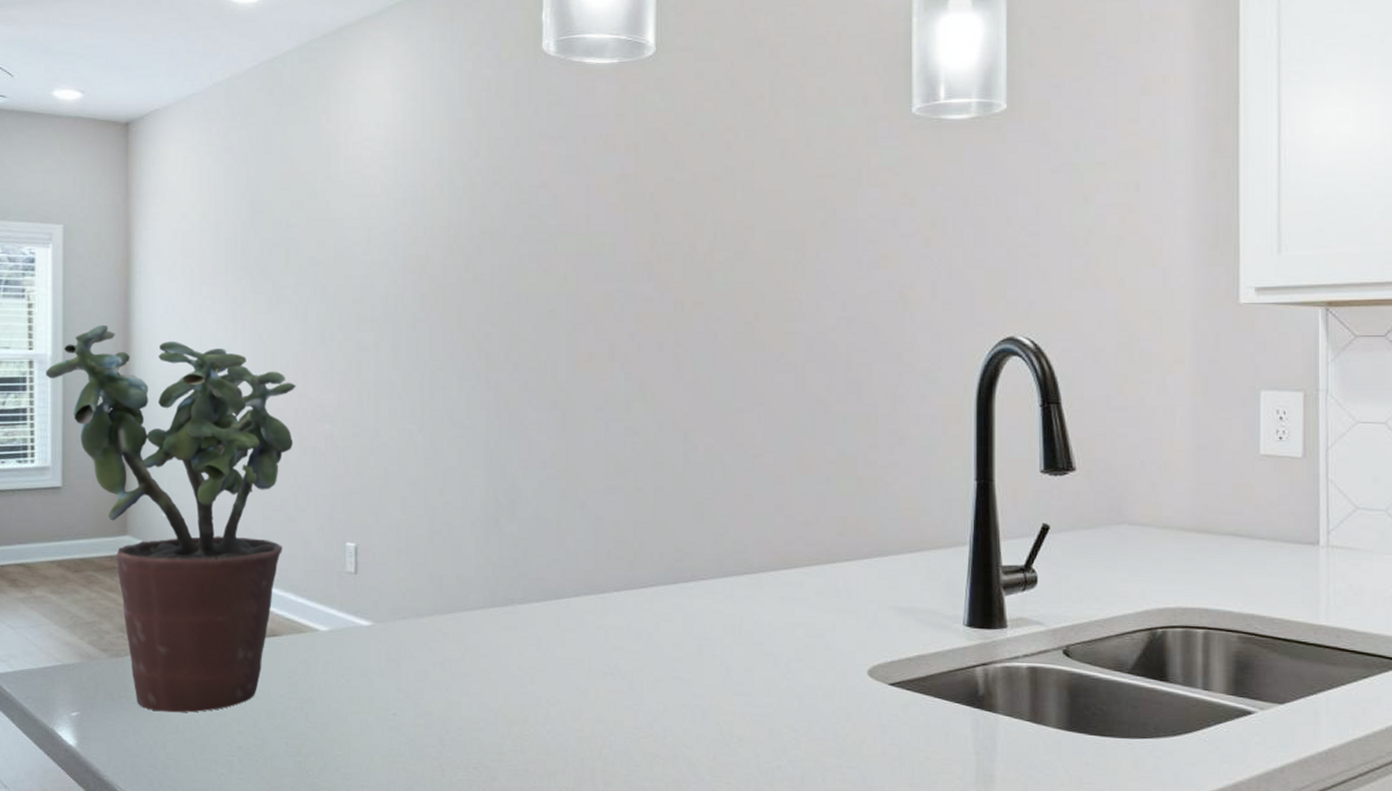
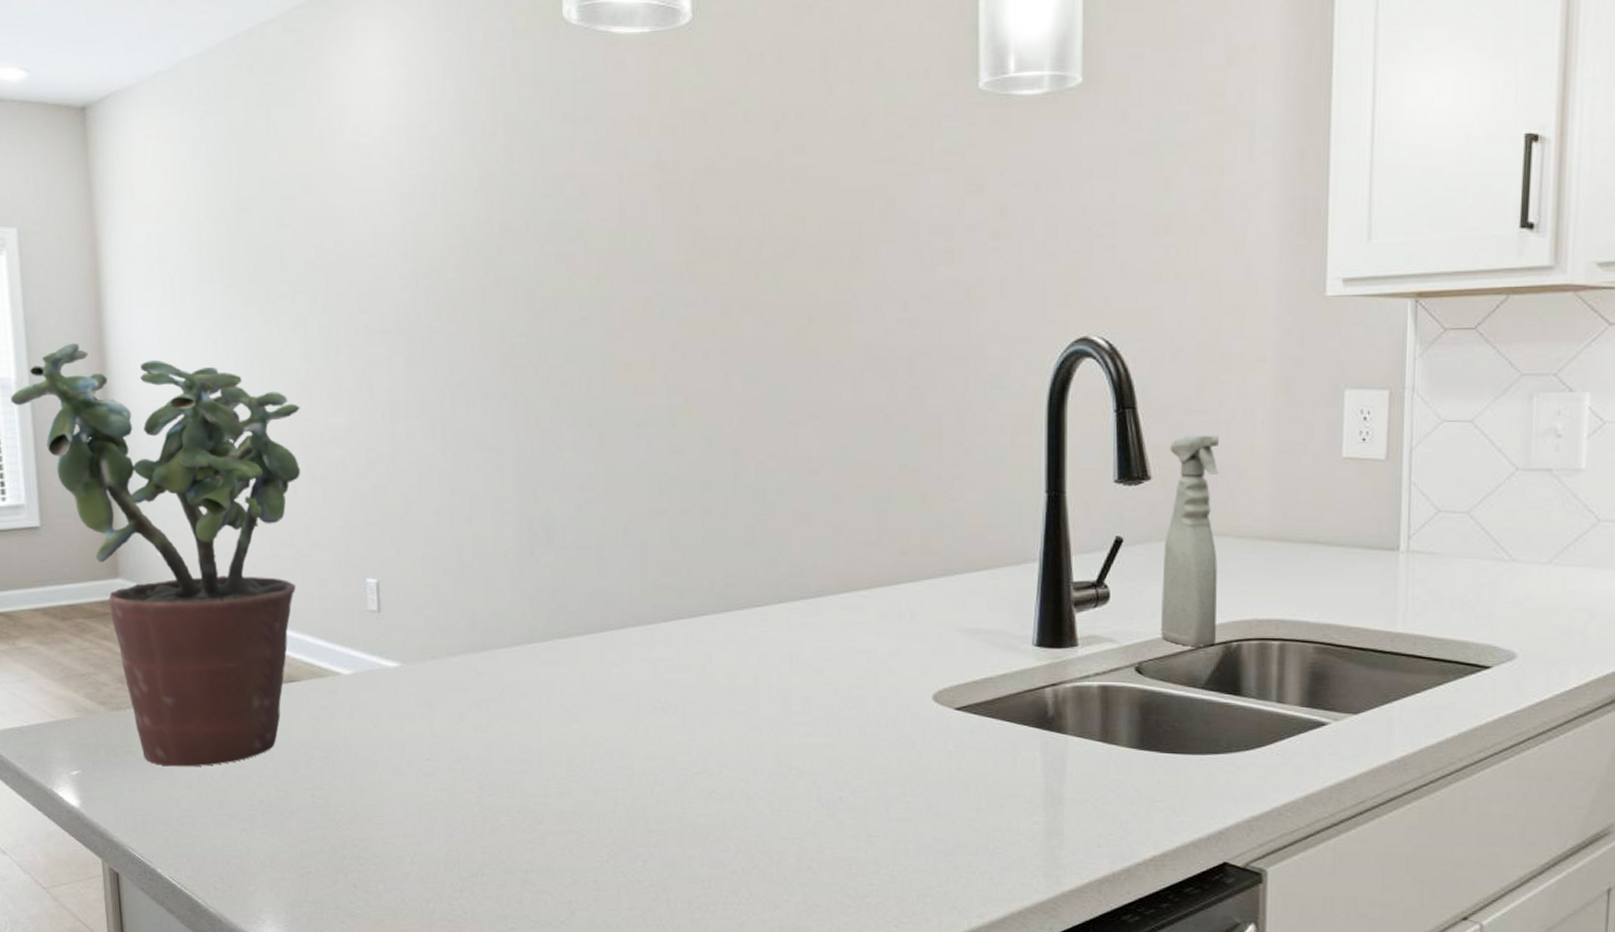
spray bottle: none [1088,429,1141,632] -> present [1161,434,1220,646]

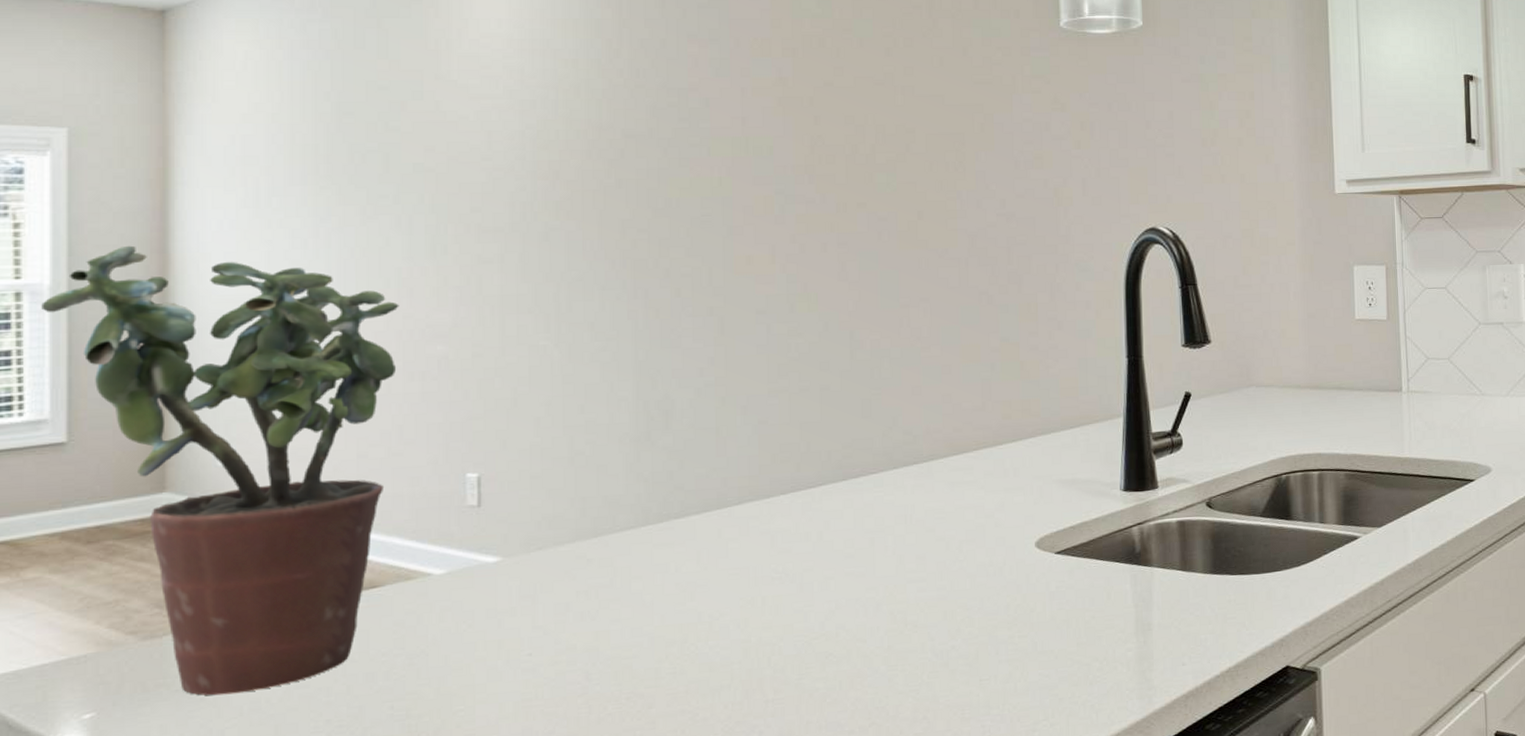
spray bottle: present [1161,434,1220,646] -> none [1224,304,1269,481]

